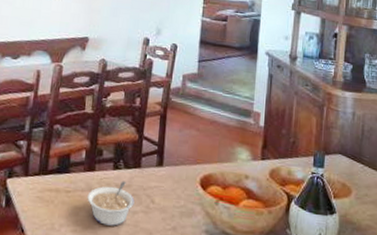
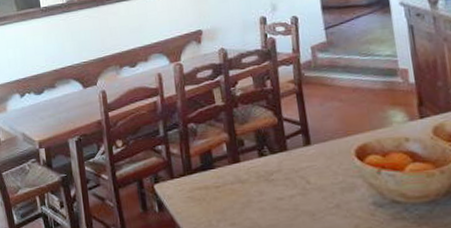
legume: present [87,181,135,226] -> none [238,166,289,214]

